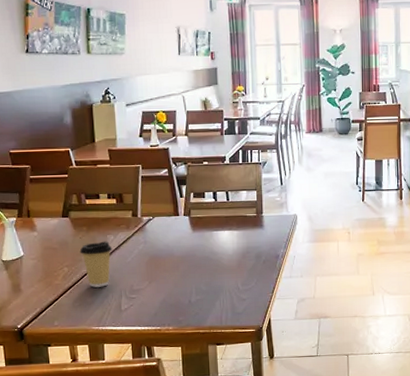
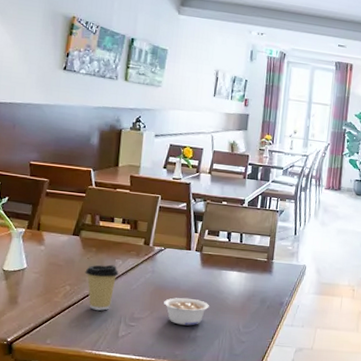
legume: none [159,263,205,291] -> present [163,297,209,326]

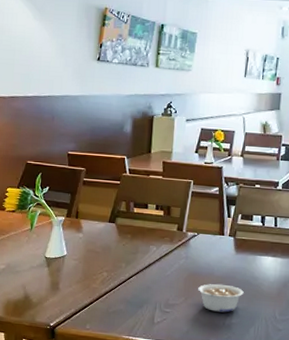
coffee cup: present [85,264,119,311] -> none [121,251,154,297]

